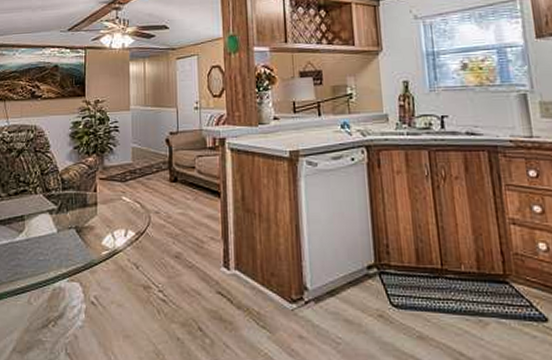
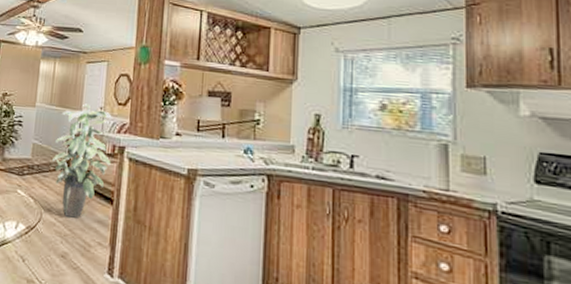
indoor plant: none [154,100,213,216] -> present [52,103,112,218]

